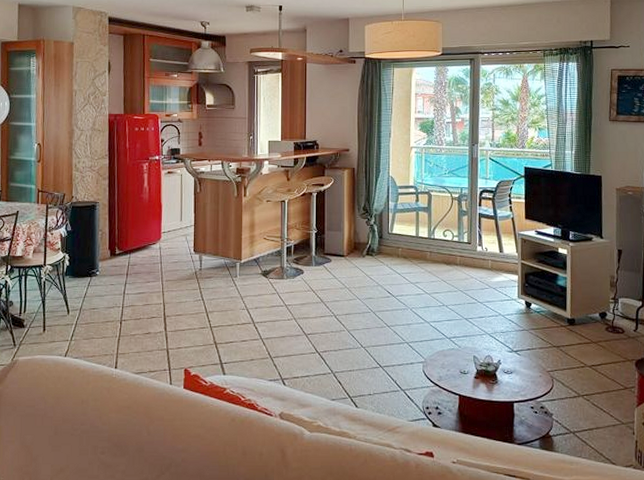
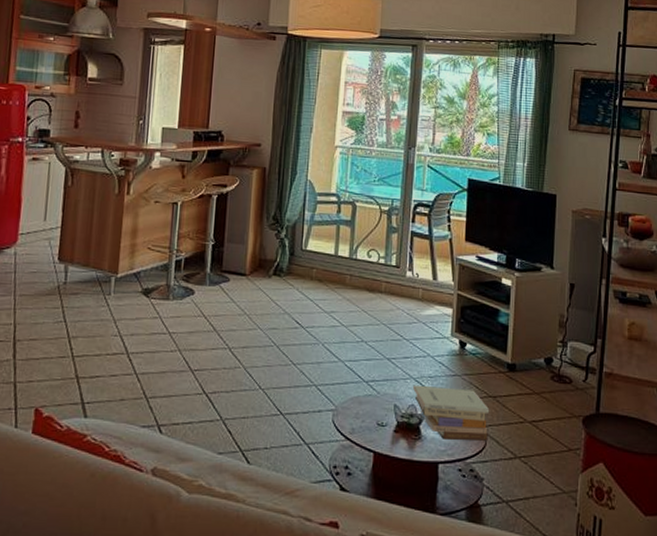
books: none [489,339,555,383] -> present [413,384,490,441]

